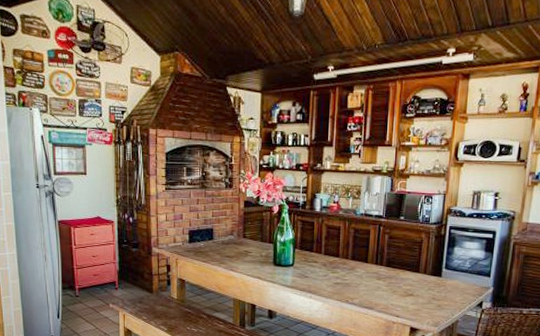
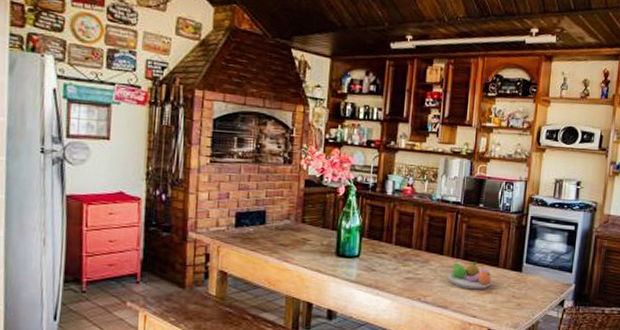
fruit bowl: none [372,269,414,293] -> present [448,262,493,290]

